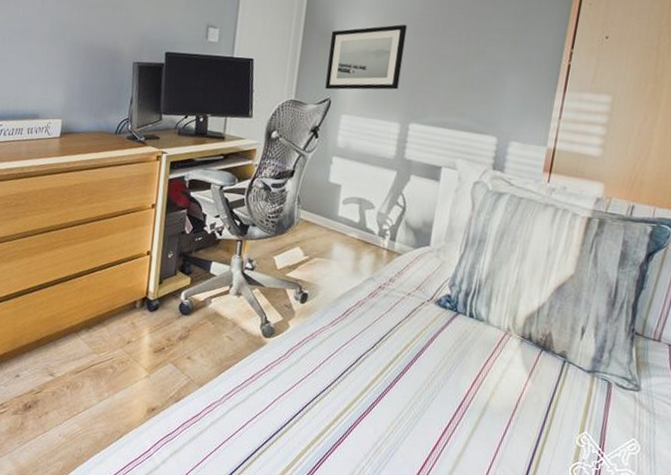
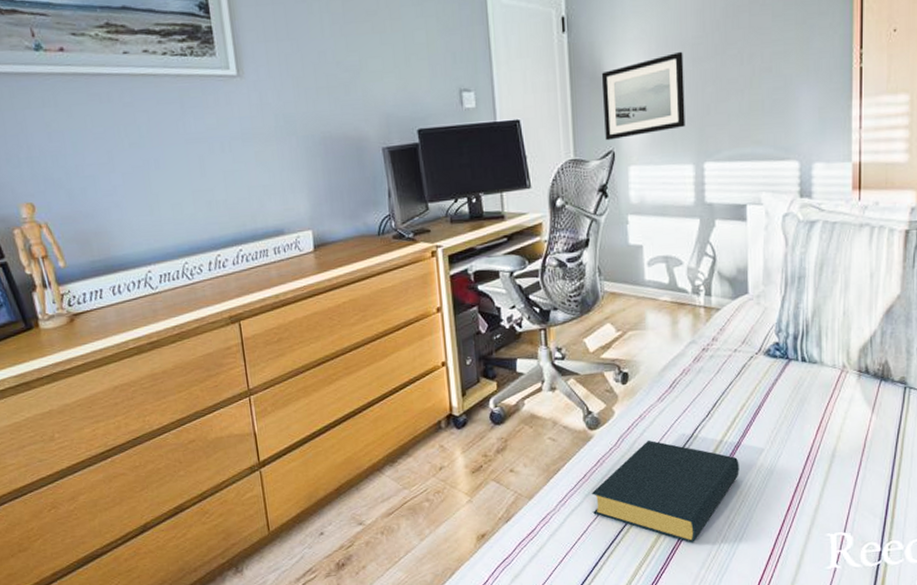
hardback book: none [254,357,395,460] -> present [591,439,740,544]

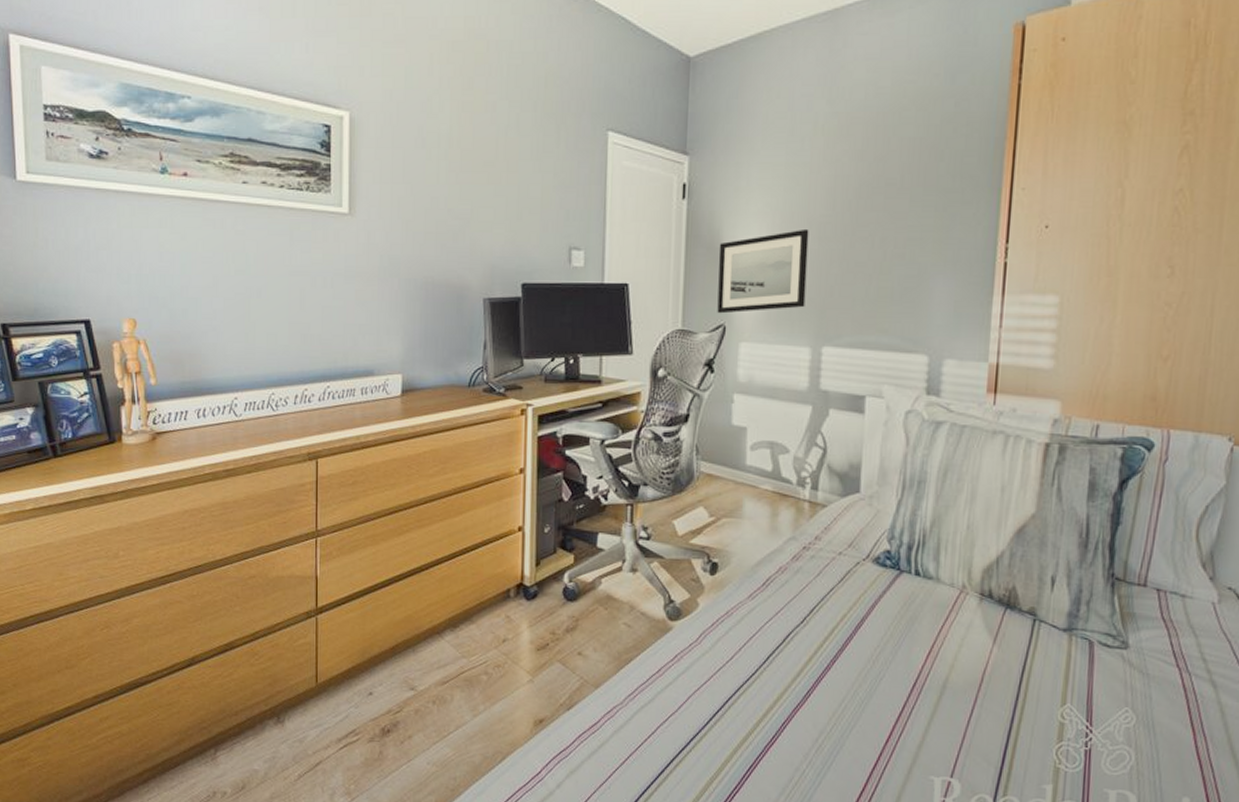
hardback book: present [591,439,740,544] -> none [664,640,834,764]

